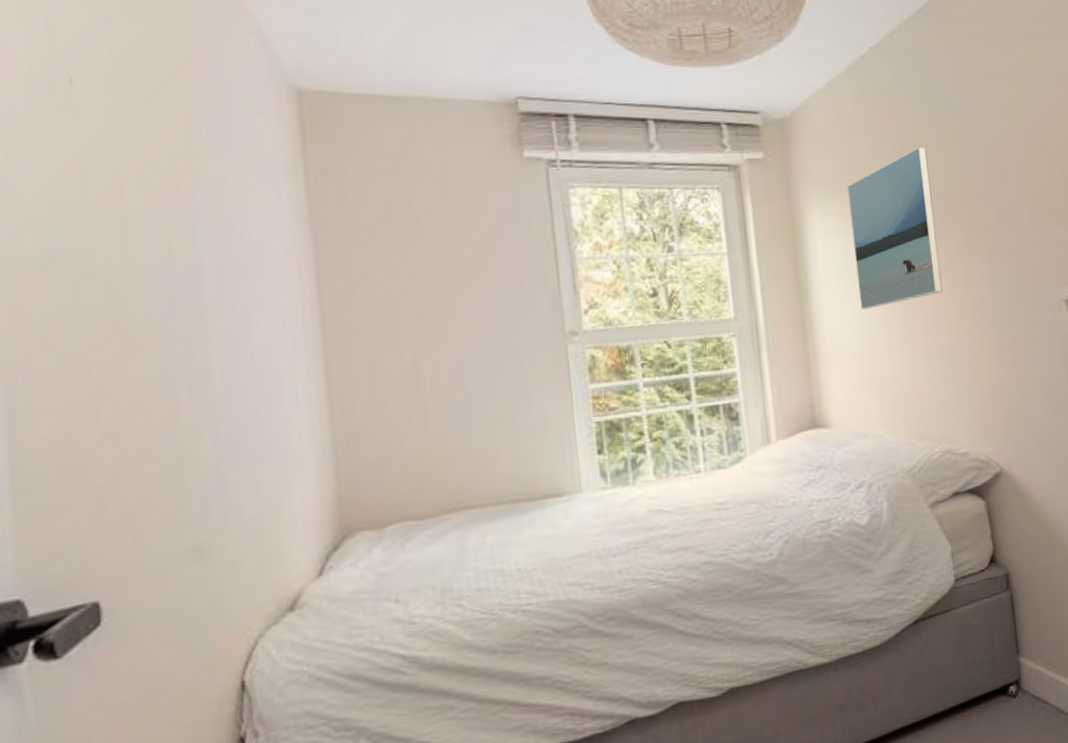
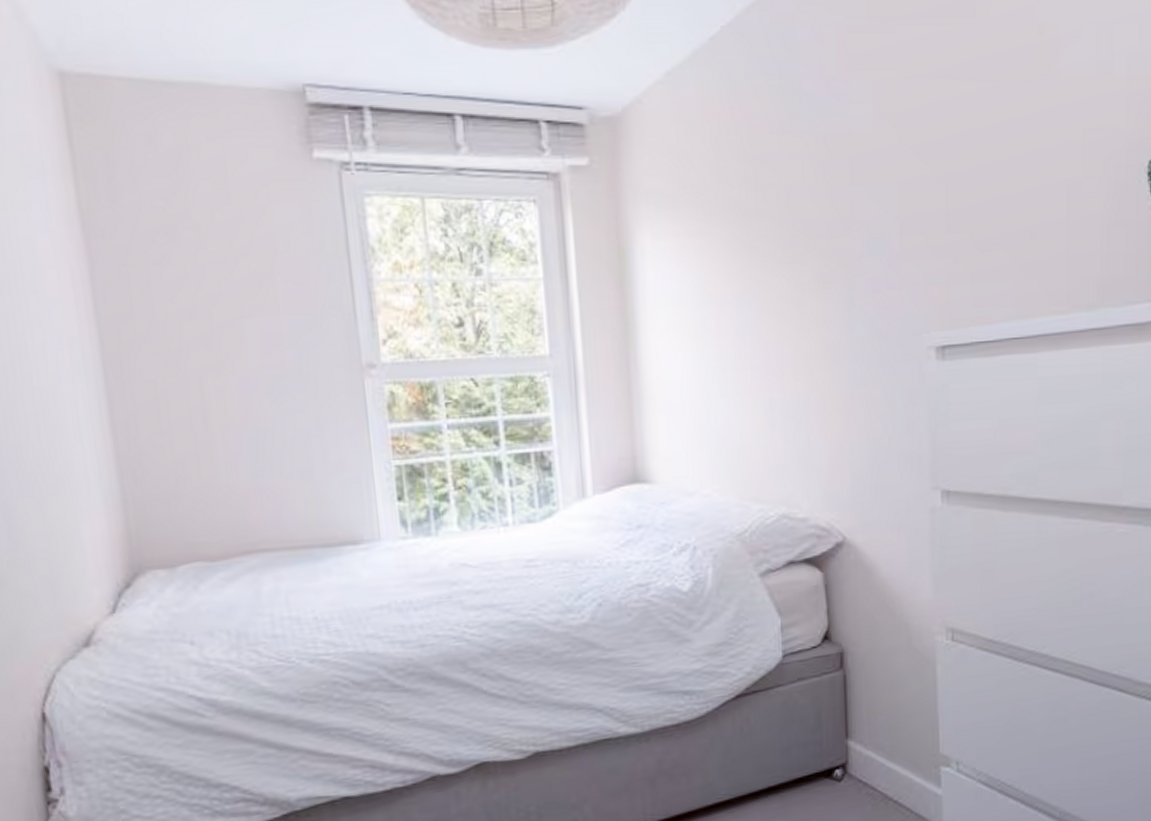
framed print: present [846,147,943,310] -> none [685,155,791,350]

